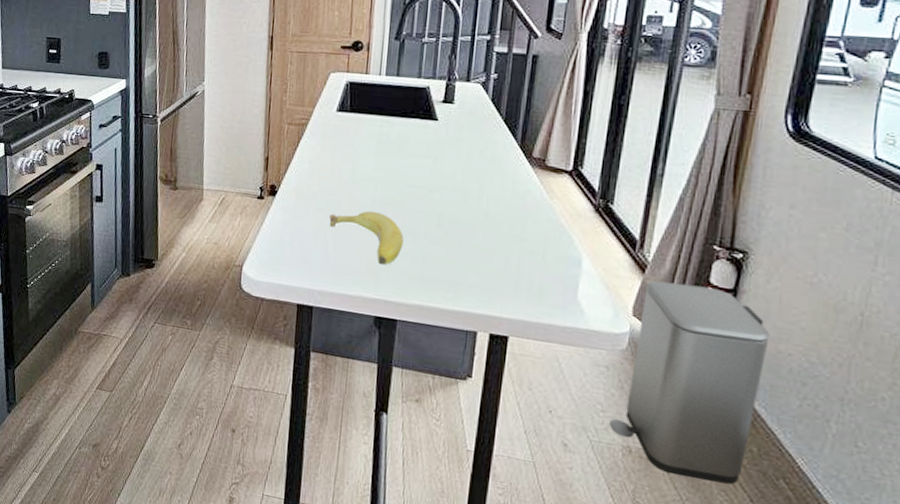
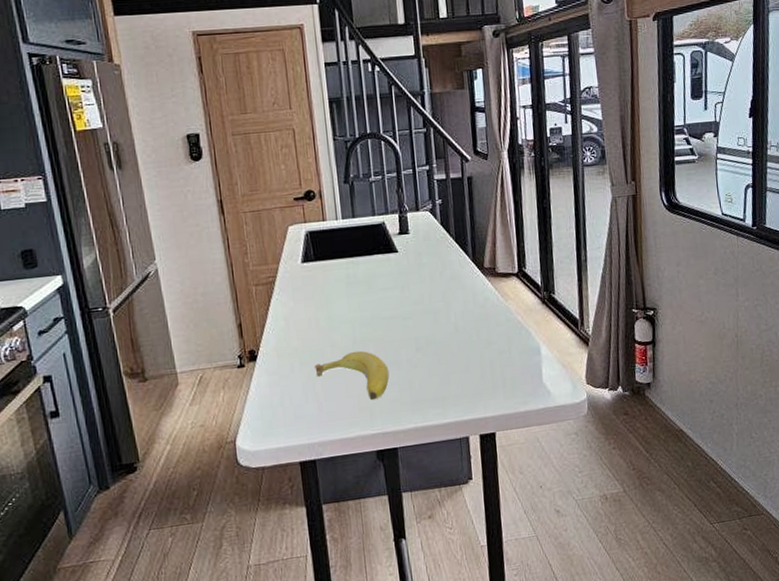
pedal bin: present [609,280,770,485] -> none [587,343,685,506]

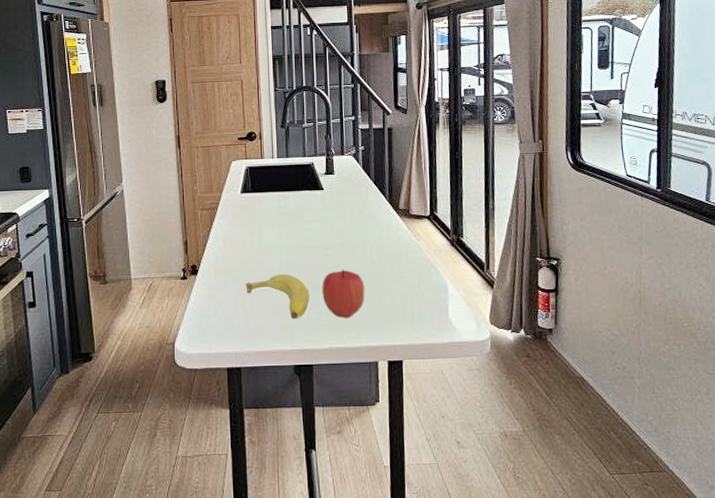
fruit: none [402,340,451,394] -> present [322,269,365,319]

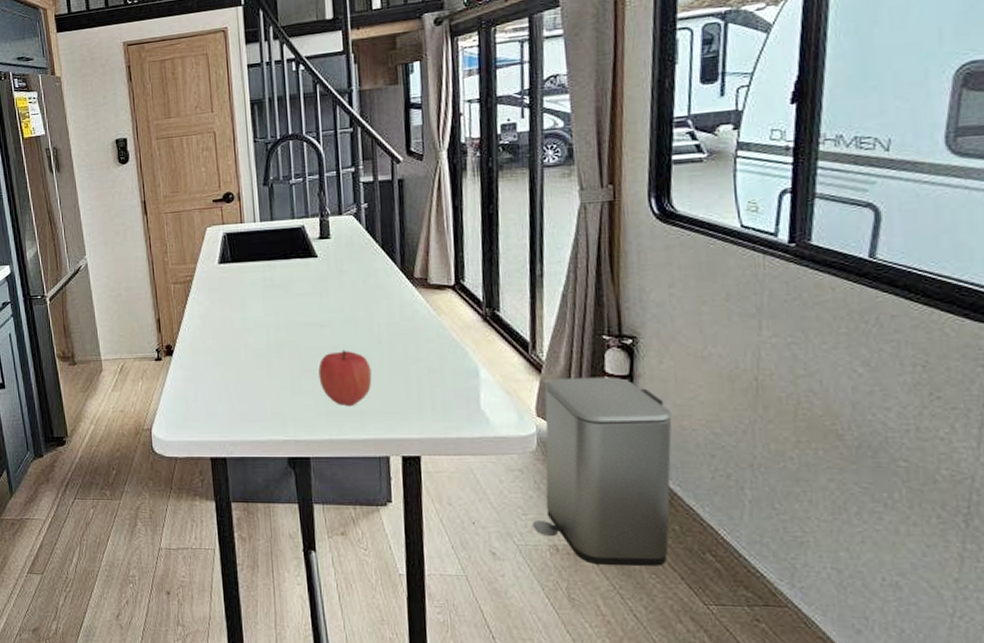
fruit: present [246,274,310,319] -> none [228,355,304,406]
pedal bin: none [488,291,585,446] -> present [533,377,672,566]

